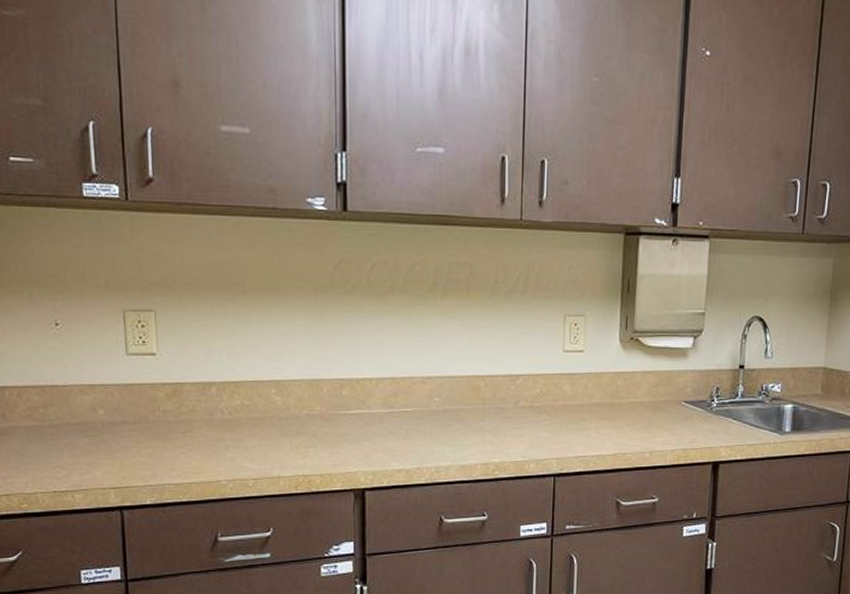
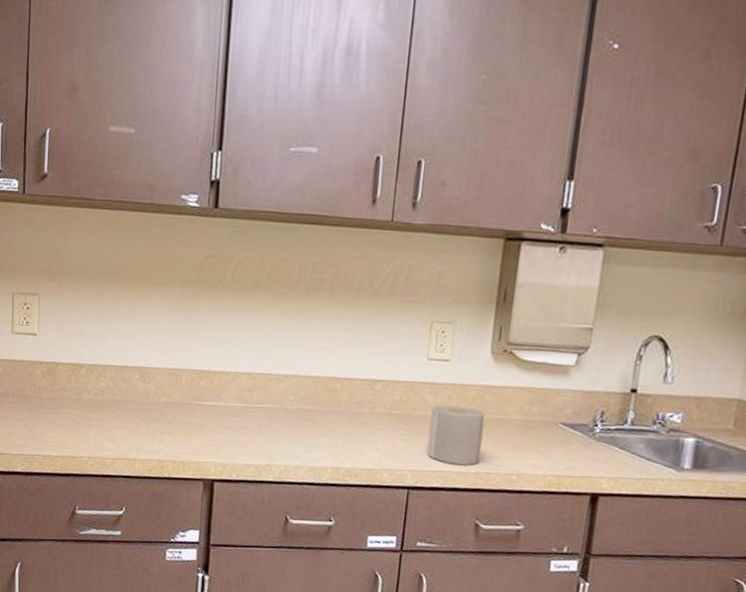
paper towel roll: none [569,393,618,449] -> present [426,404,485,466]

